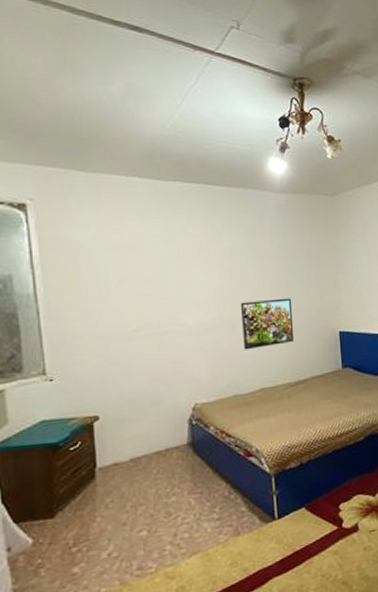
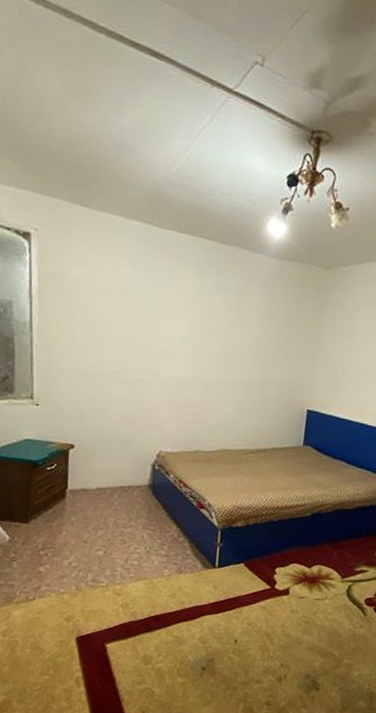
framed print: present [240,298,295,350] -> none [212,363,266,412]

